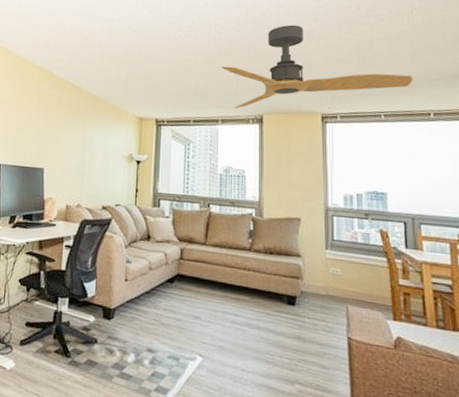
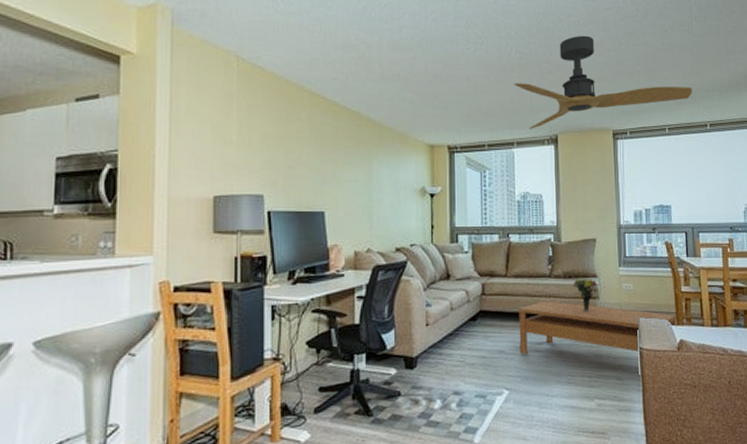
coffee table: none [215,273,394,343] -> present [519,301,677,354]
bouquet: none [274,256,303,291] -> present [573,279,599,312]

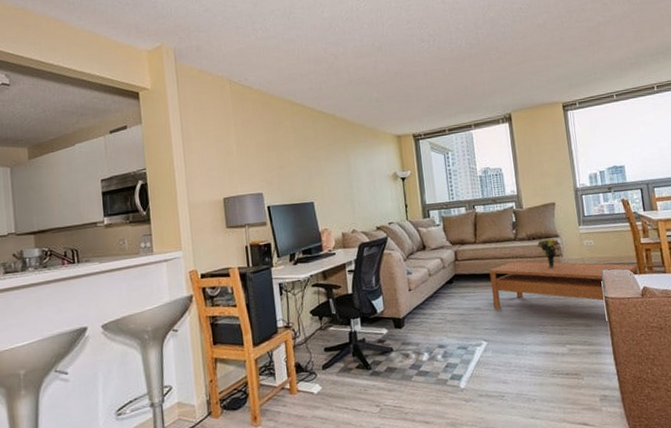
ceiling fan: present [514,35,692,129] -> none [466,19,637,111]

